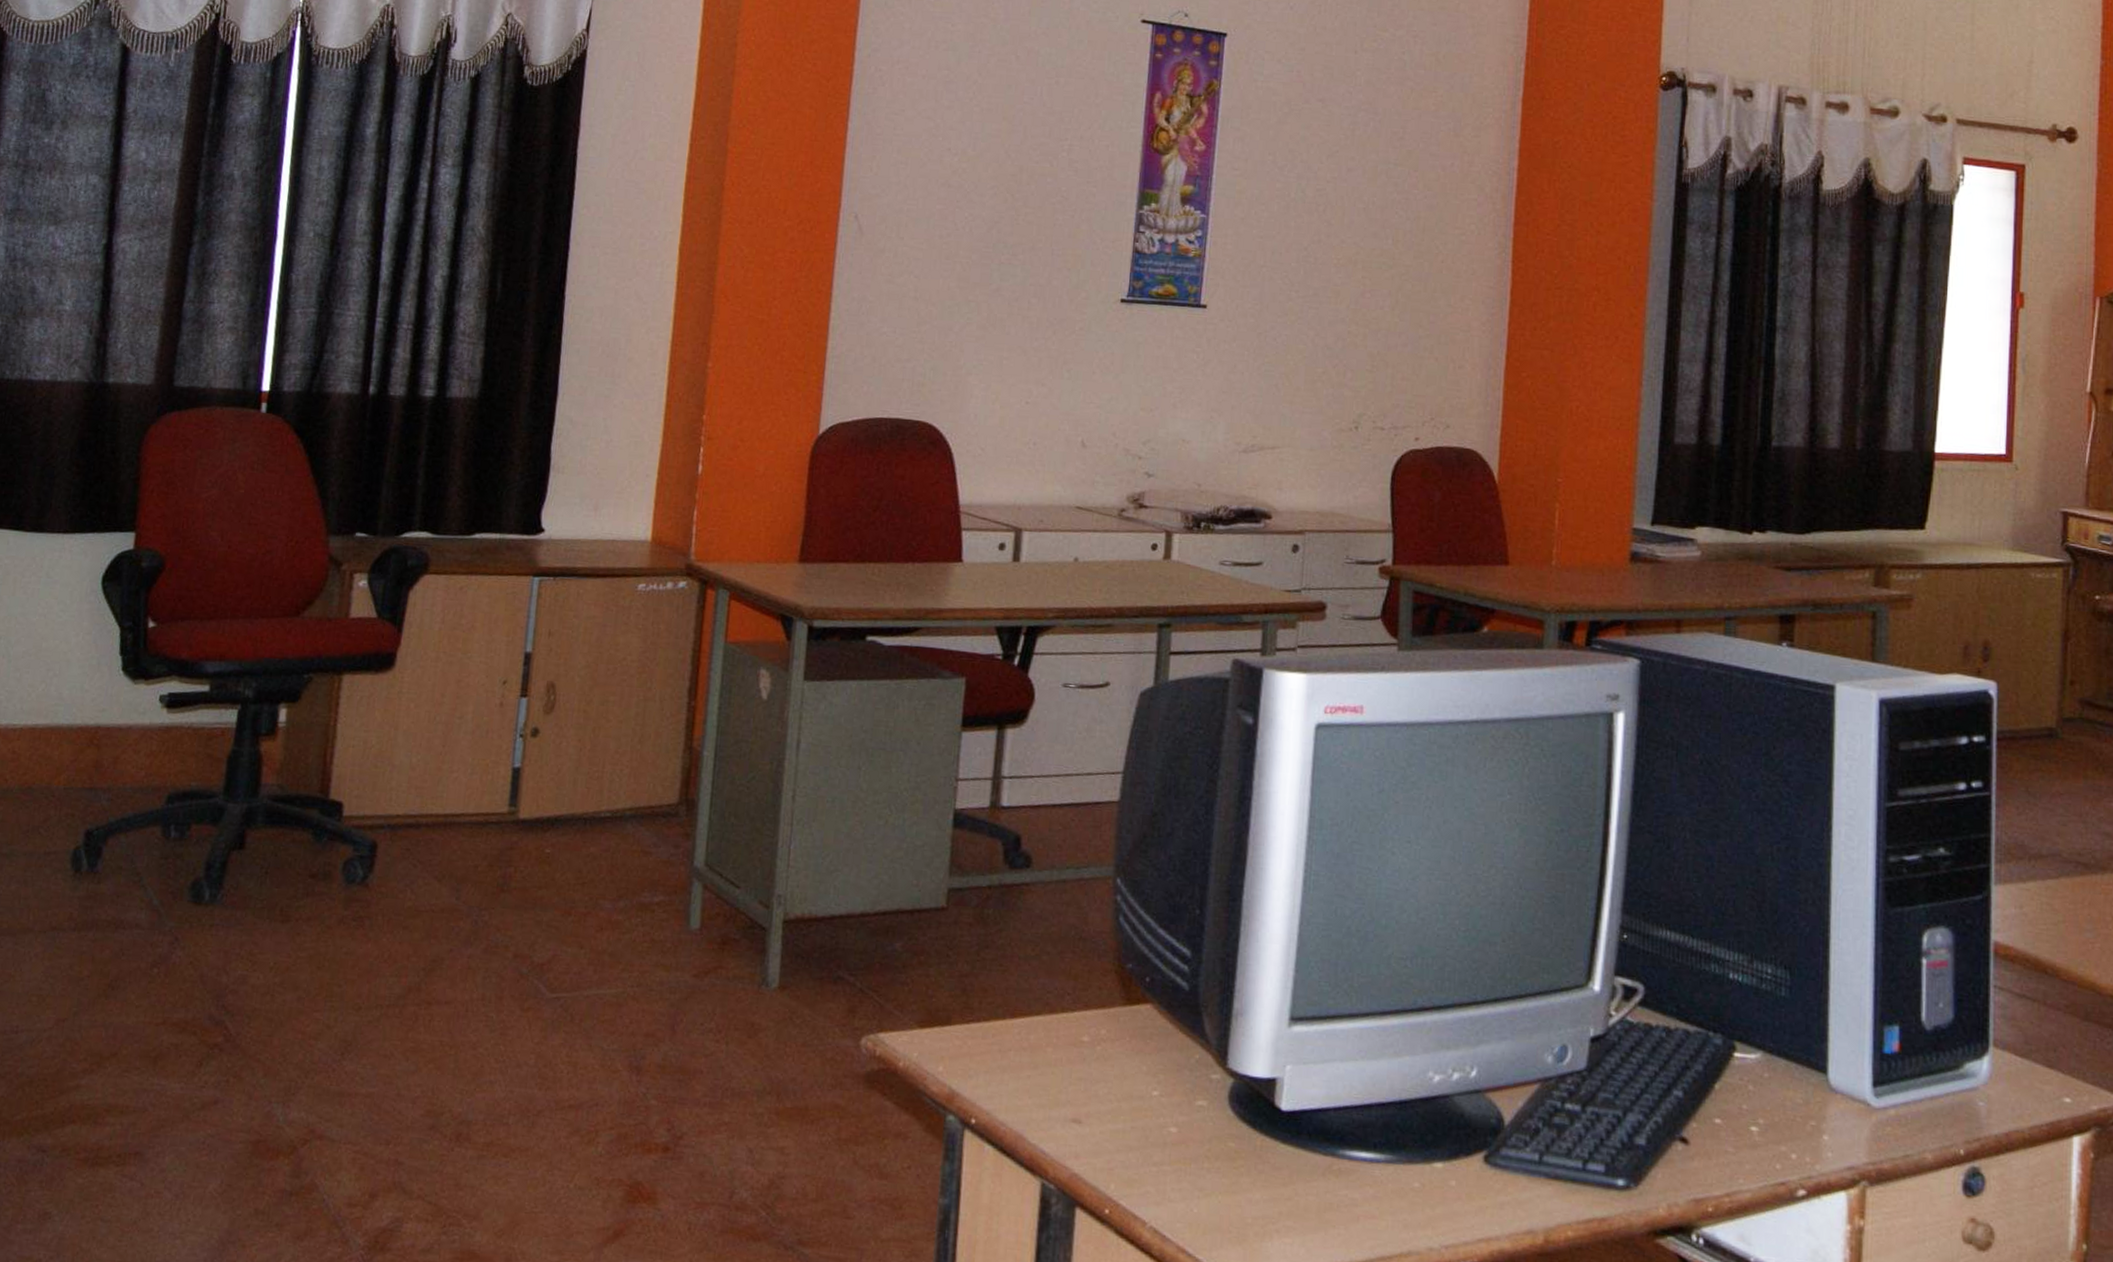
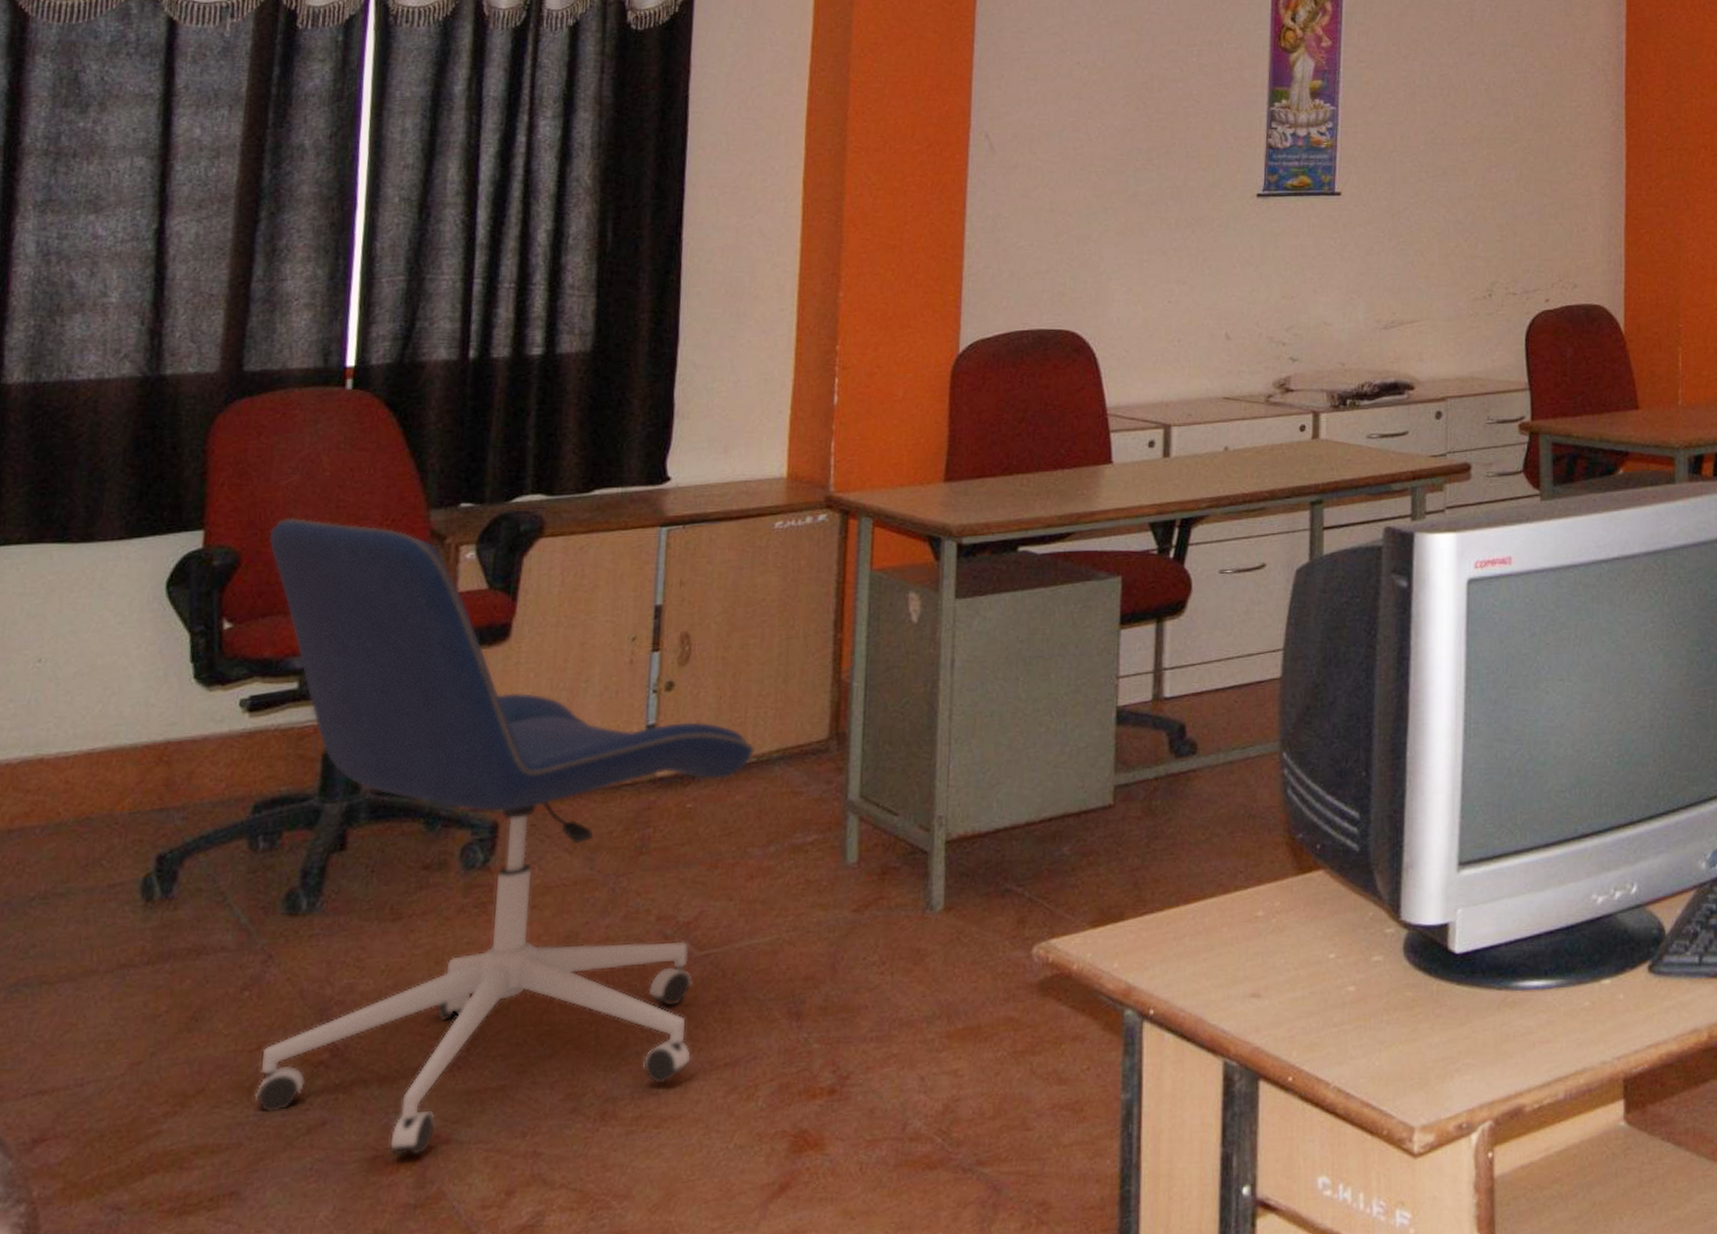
office chair: none [158,529,610,1145] -> present [254,517,755,1157]

